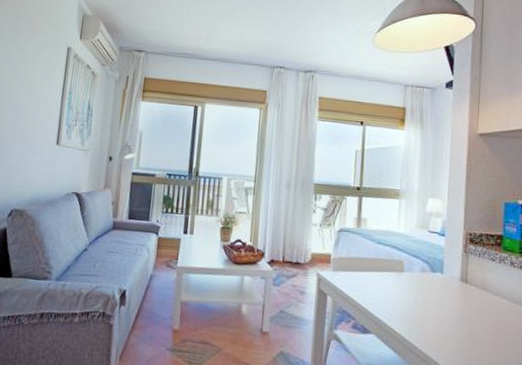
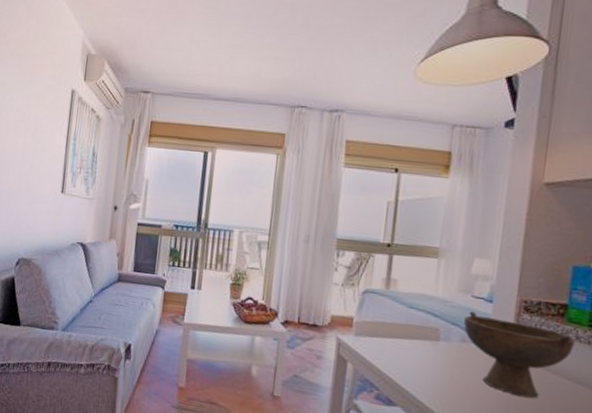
bowl: none [422,244,511,319] -> present [463,311,576,399]

